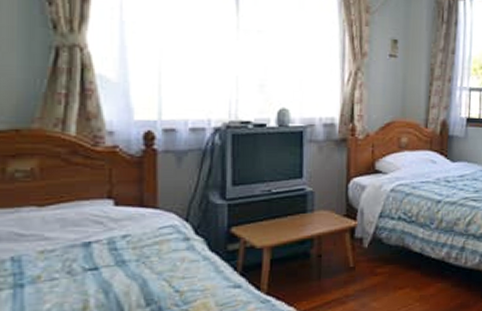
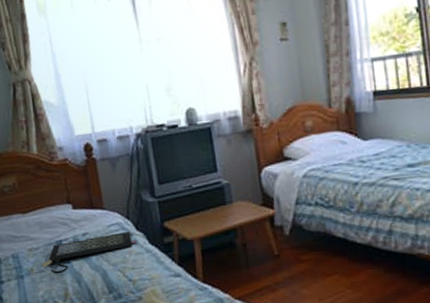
clutch bag: none [55,235,194,283] -> present [41,231,137,274]

